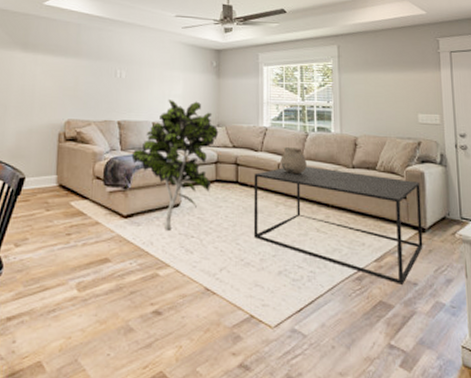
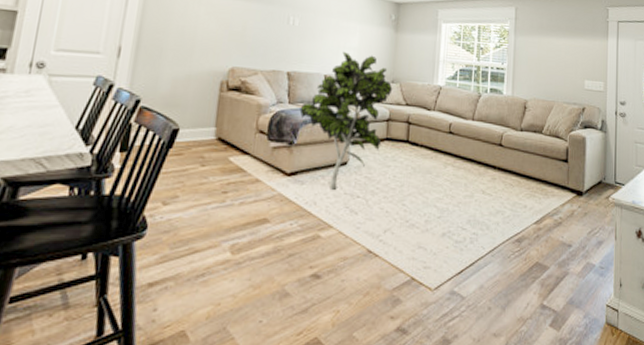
coffee table: present [254,166,423,284] -> none [421,127,581,246]
ceramic pot: present [280,147,307,174] -> none [452,107,478,135]

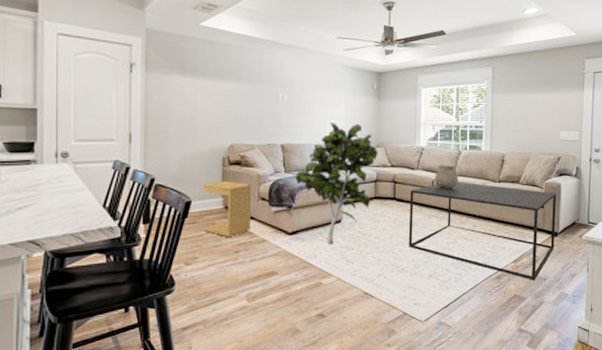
side table: none [188,108,251,175] -> present [202,181,252,238]
coffee table: none [421,127,581,246] -> present [409,181,556,280]
ceramic pot: none [452,107,478,135] -> present [435,165,458,189]

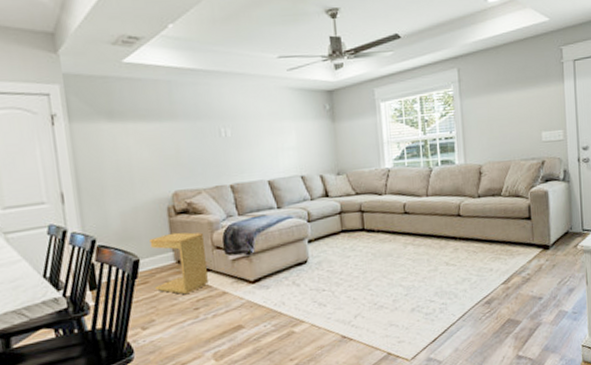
indoor plant: present [295,123,378,244] -> none [250,151,340,288]
coffee table: present [409,181,556,280] -> none [380,201,547,301]
ceramic pot: present [435,165,458,189] -> none [406,185,433,213]

